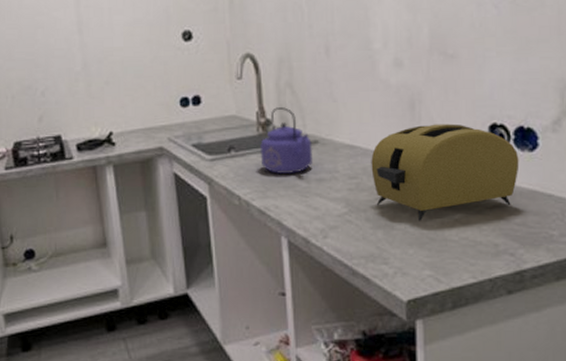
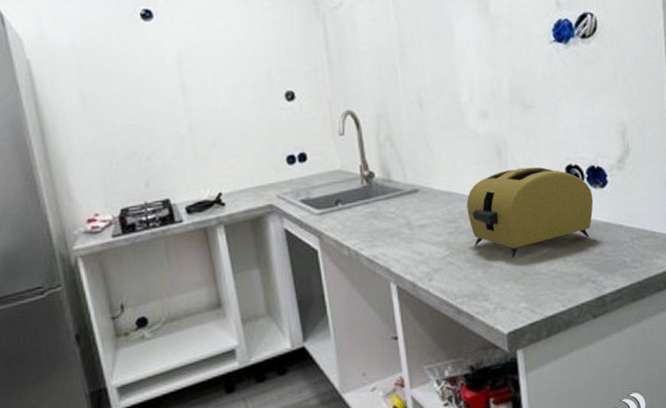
kettle: present [260,107,313,175] -> none [365,160,414,224]

